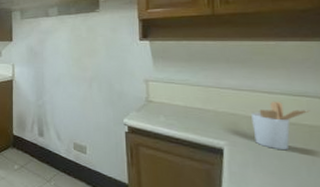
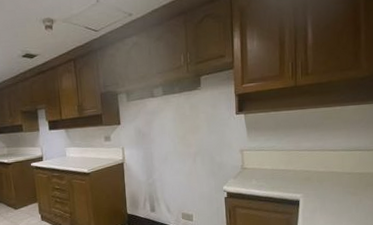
utensil holder: present [251,101,310,151] -> none [321,156,361,196]

